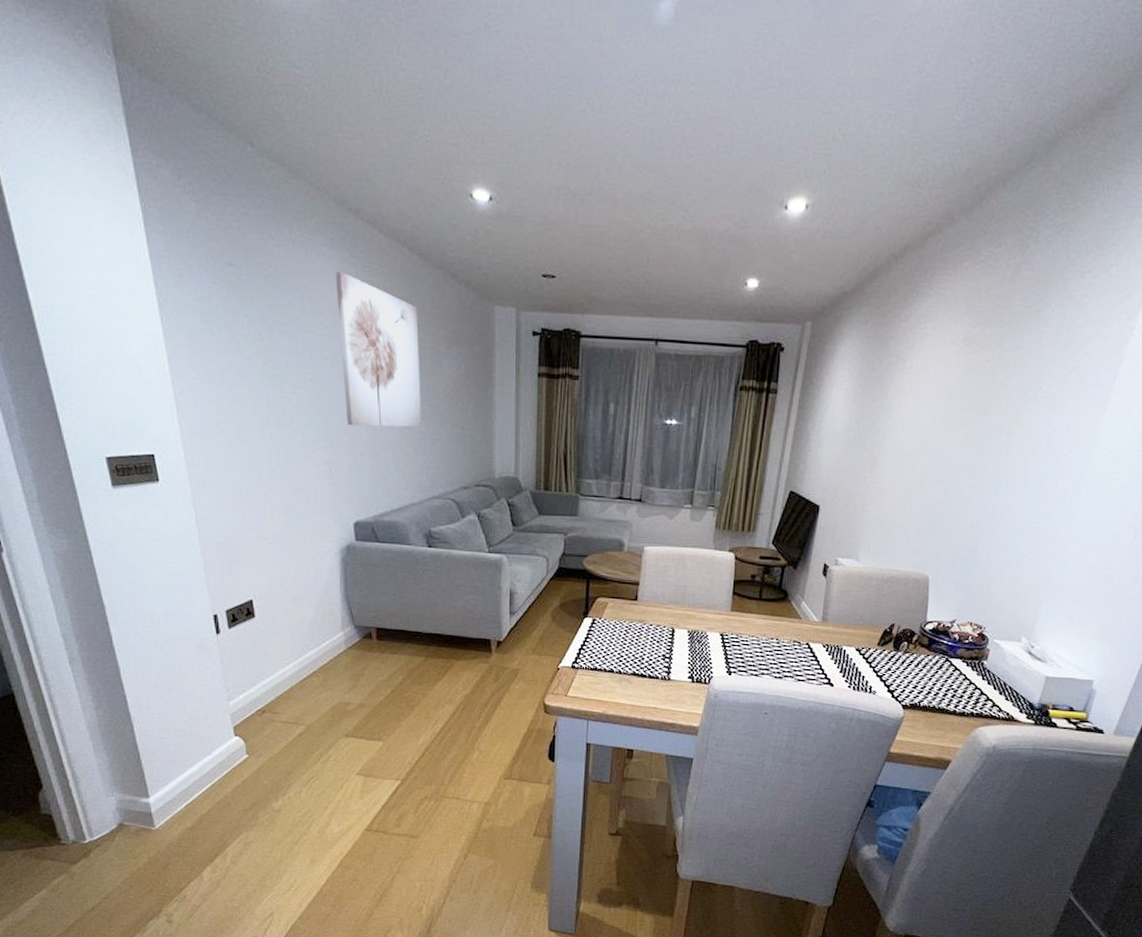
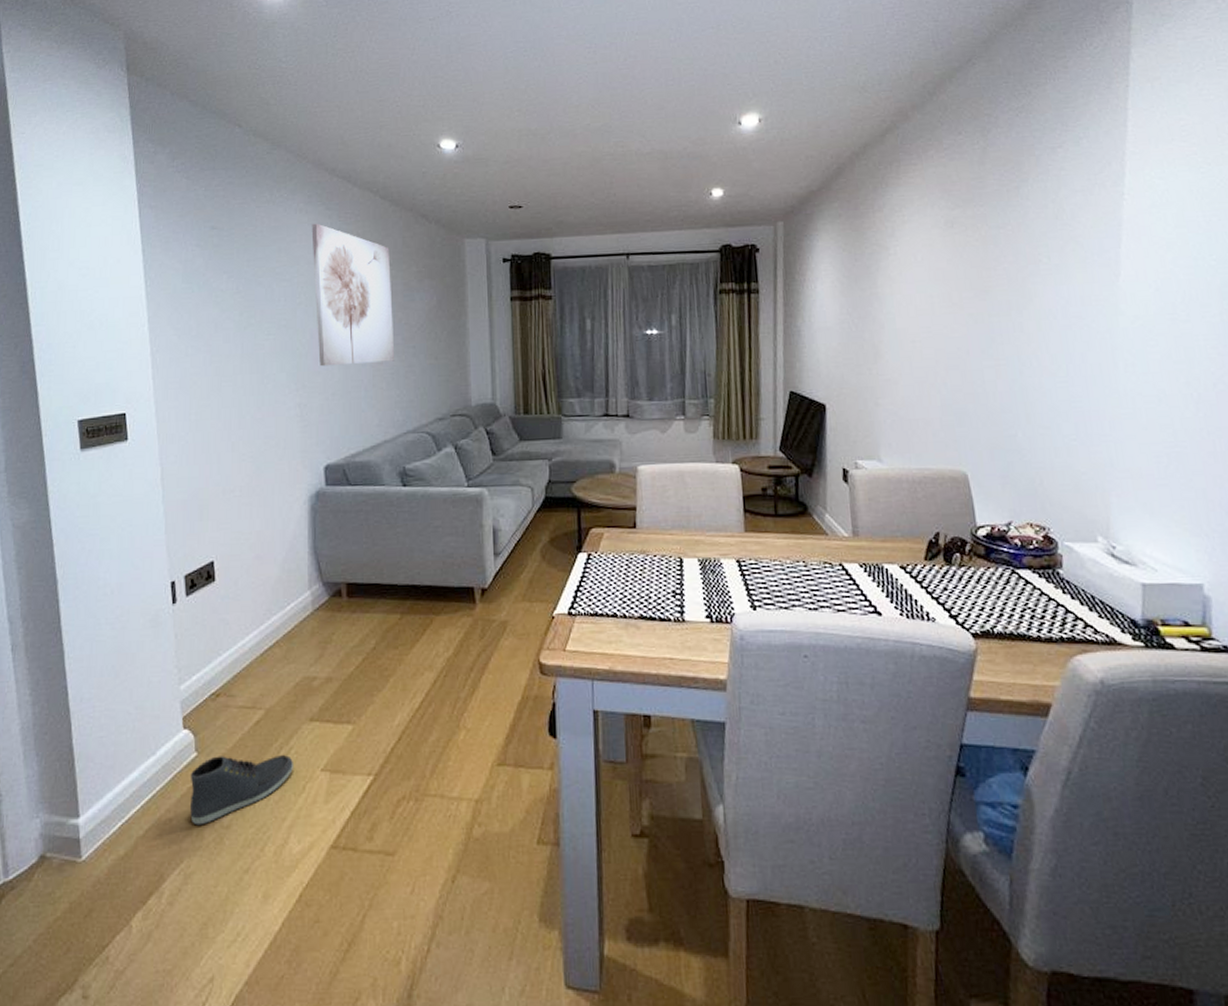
sneaker: none [243,758,332,809] -> present [190,755,293,826]

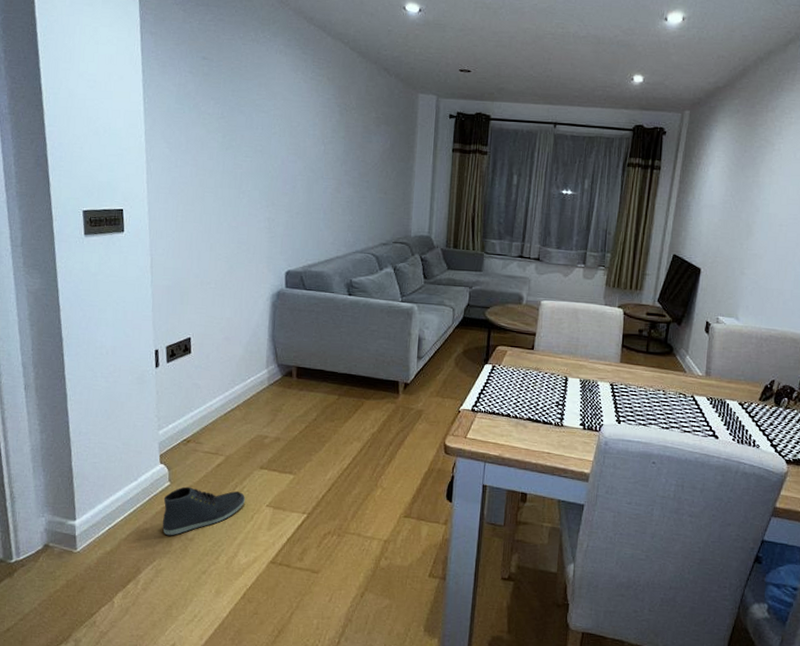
wall art: present [311,223,395,367] -> none [287,64,354,192]

